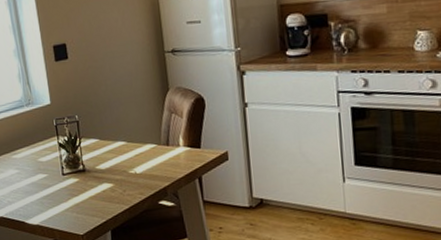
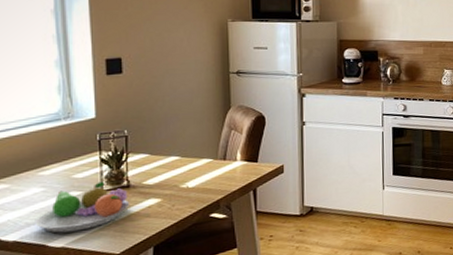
fruit bowl: none [14,165,87,212] -> present [35,181,130,233]

